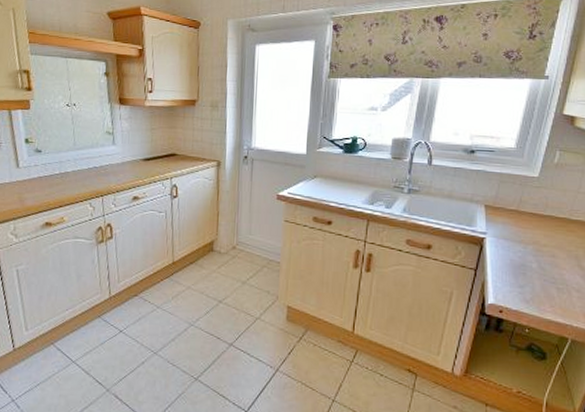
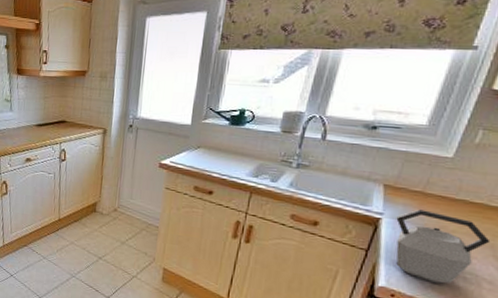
kettle: none [498,227,575,296] -> present [396,209,491,284]

